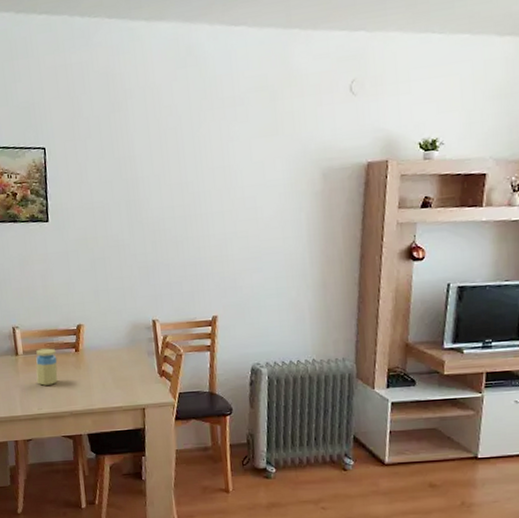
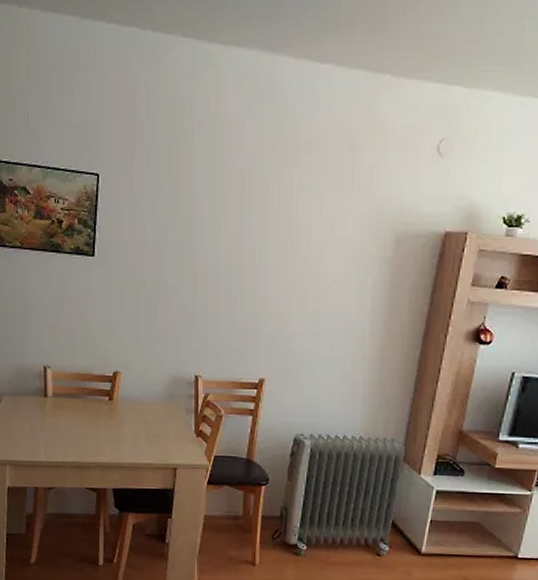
jar: present [36,348,58,386] -> none [64,393,89,433]

